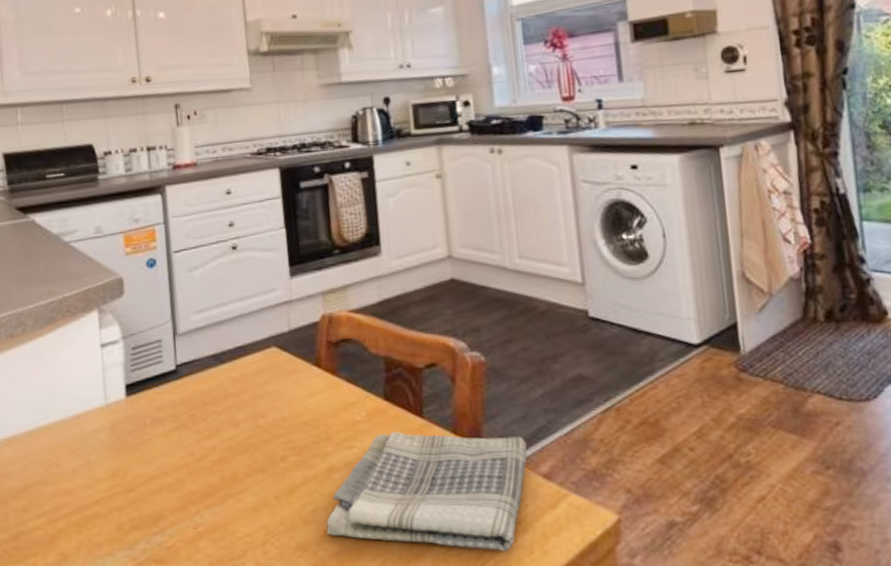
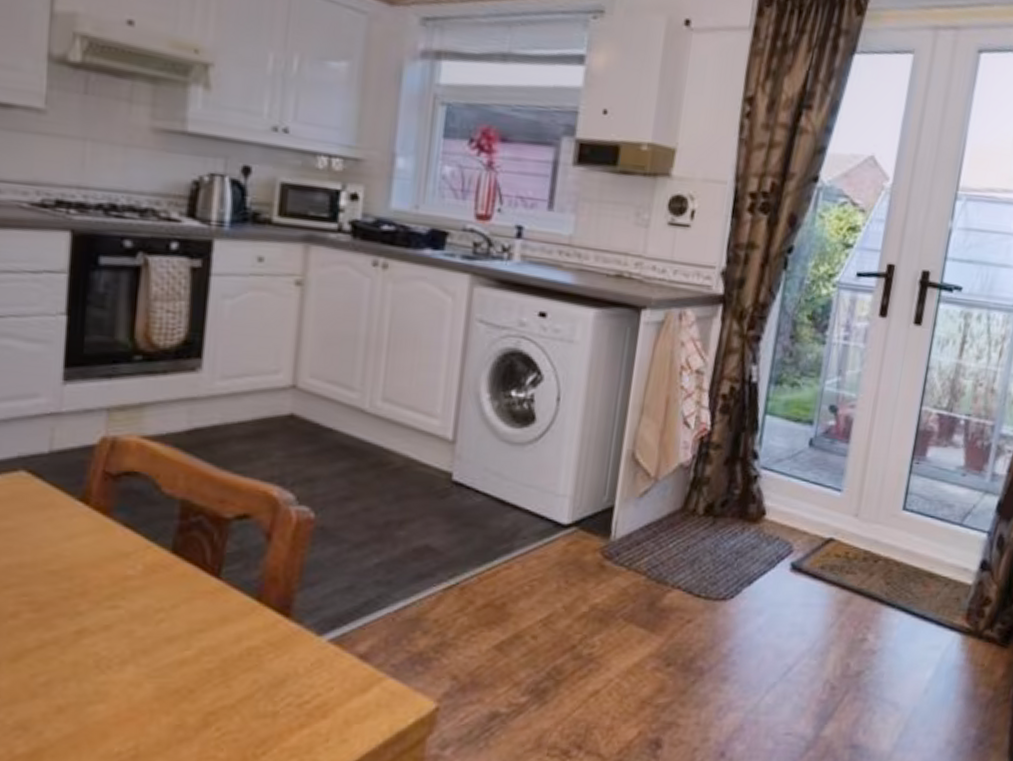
dish towel: present [326,431,528,552] -> none [61,592,347,739]

